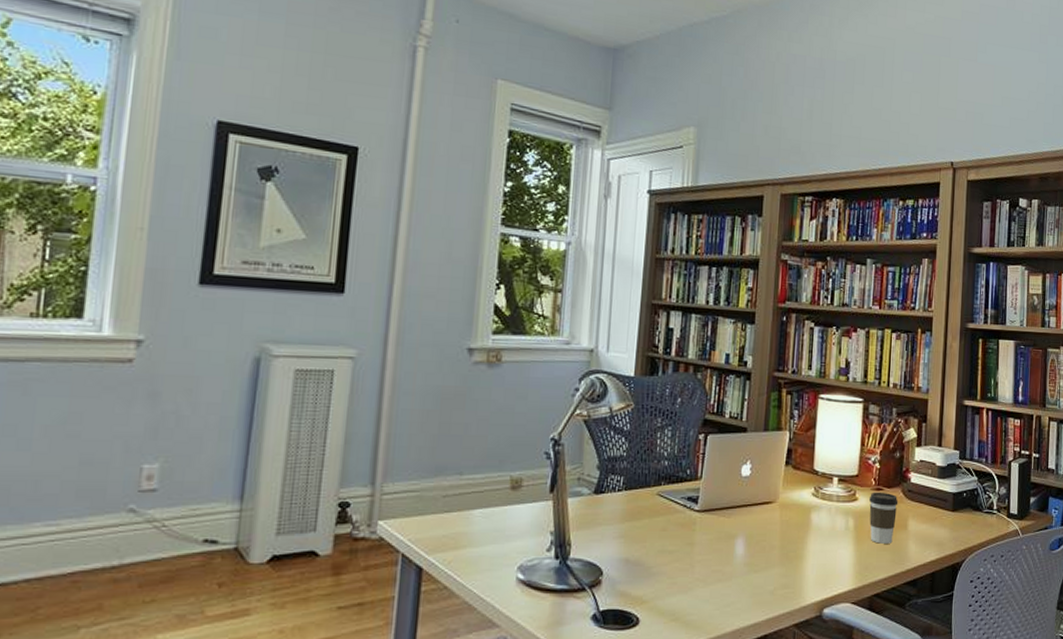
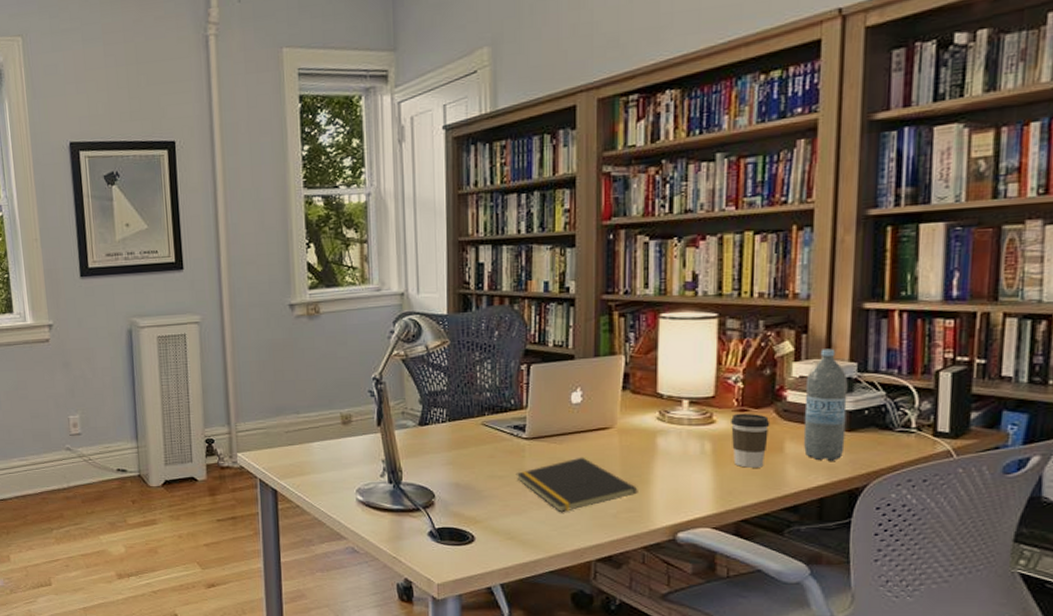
notepad: none [685,531,793,589] -> present [516,457,638,512]
water bottle: none [921,437,953,538] -> present [803,348,848,461]

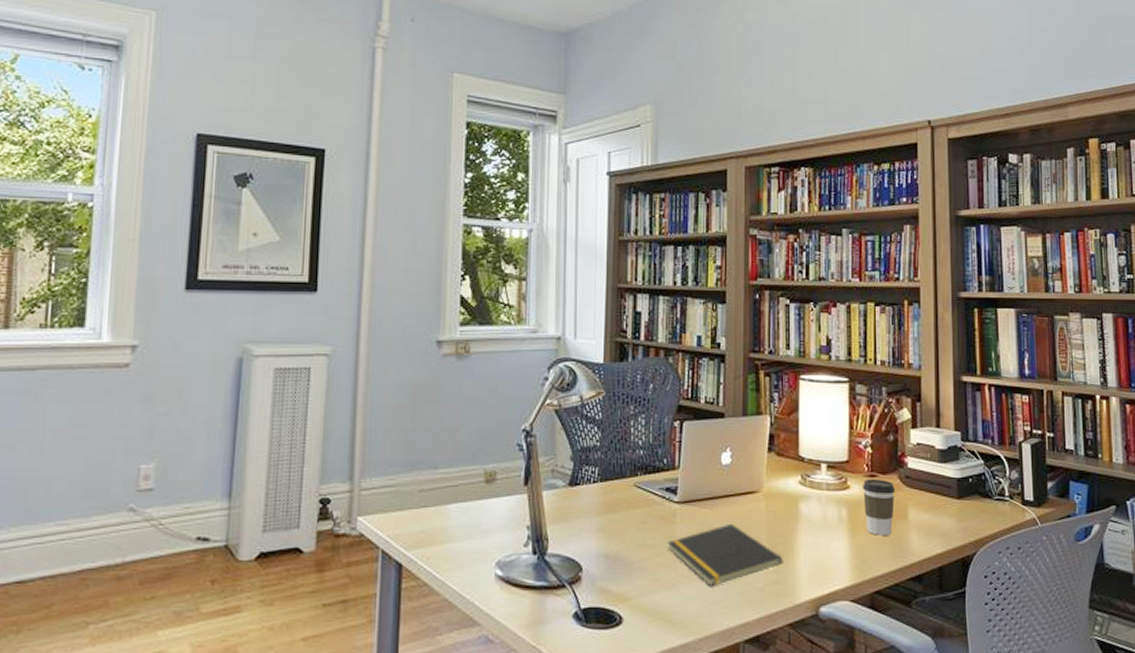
water bottle: present [803,348,848,461] -> none [922,417,956,528]

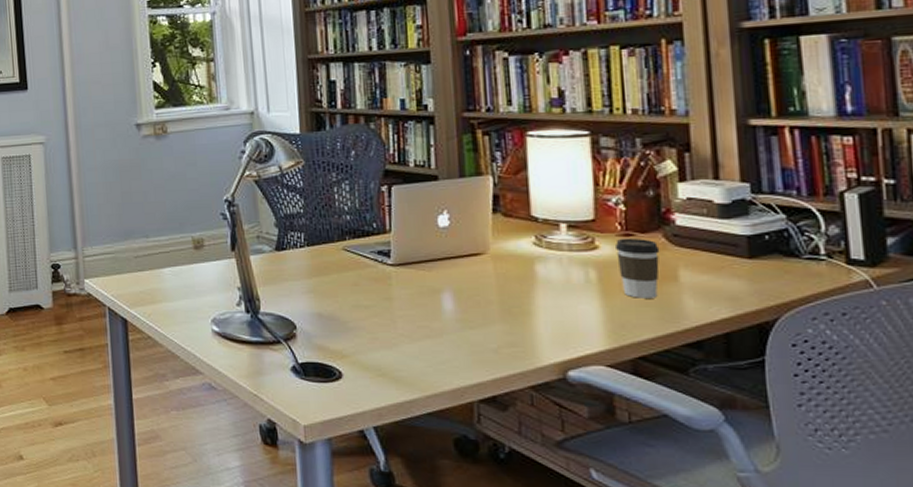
notepad: present [666,523,783,586] -> none [383,285,520,346]

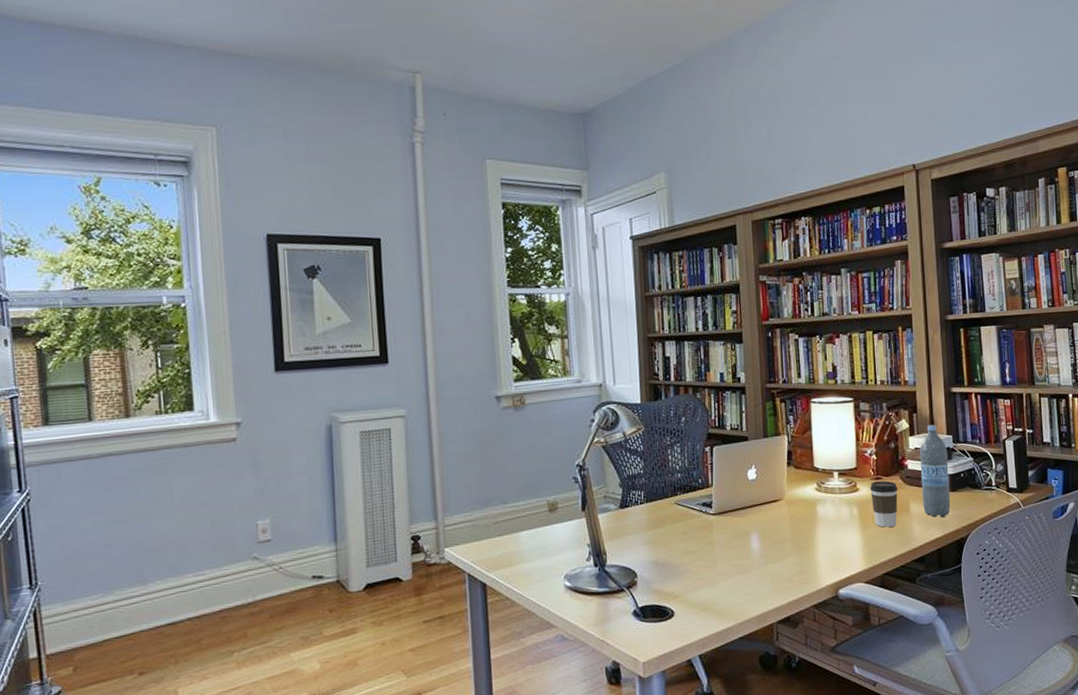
water bottle: none [694,168,747,291] -> present [919,424,951,518]

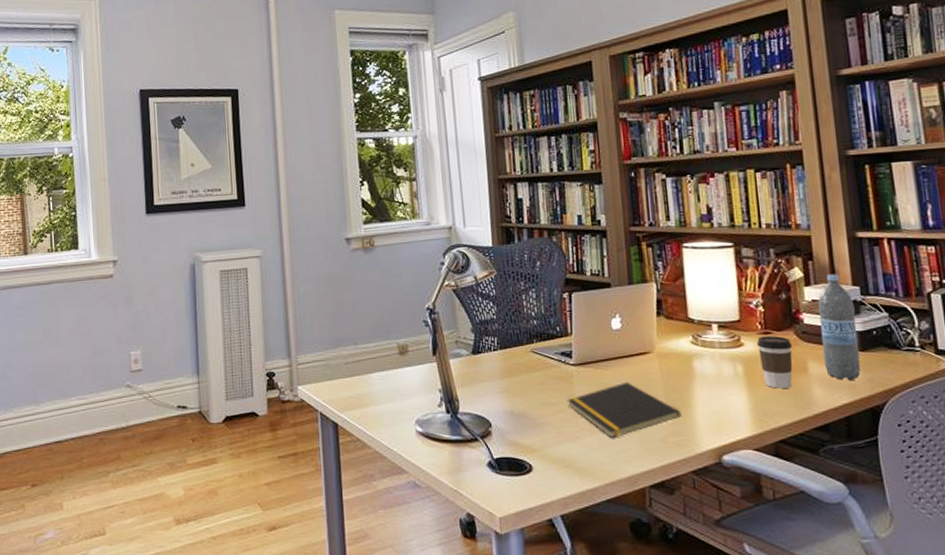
notepad: none [706,527,806,580] -> present [566,381,682,438]

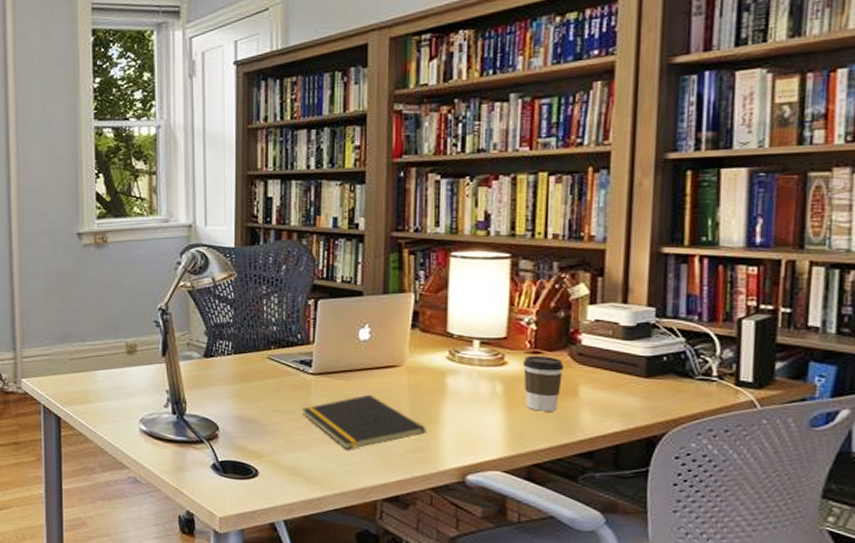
water bottle: present [817,274,861,380] -> none [598,292,646,407]

